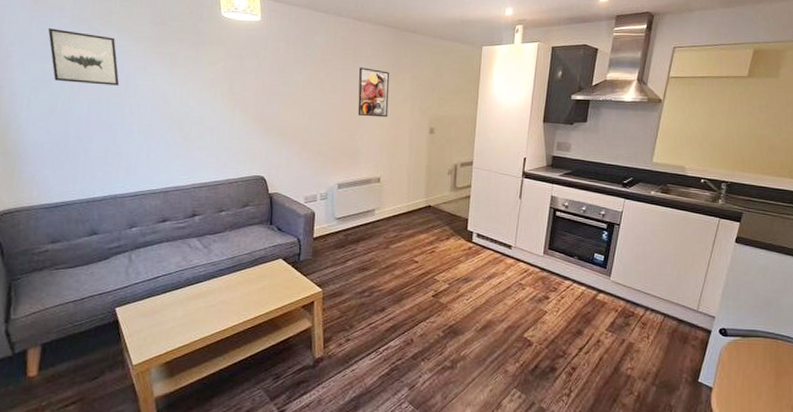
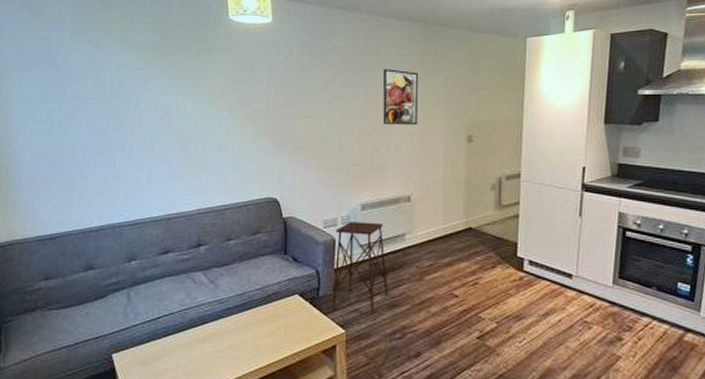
wall art: present [48,28,120,86] -> none [46,43,120,102]
side table: none [311,198,359,276] -> present [332,222,388,314]

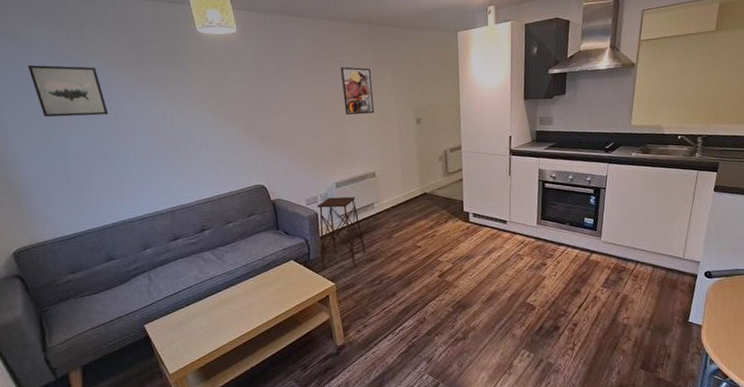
wall art: none [46,43,120,102] -> present [27,65,109,118]

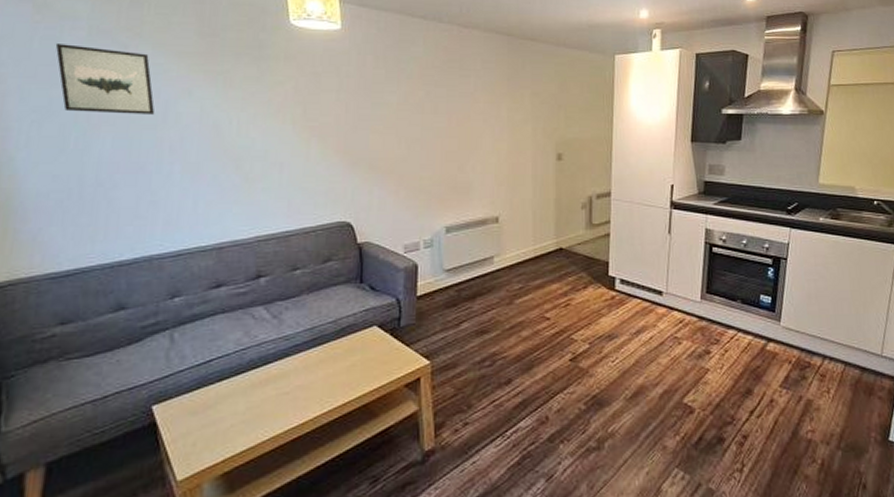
side table: present [317,196,365,268] -> none [415,245,476,342]
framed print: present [340,67,375,115] -> none [466,83,506,143]

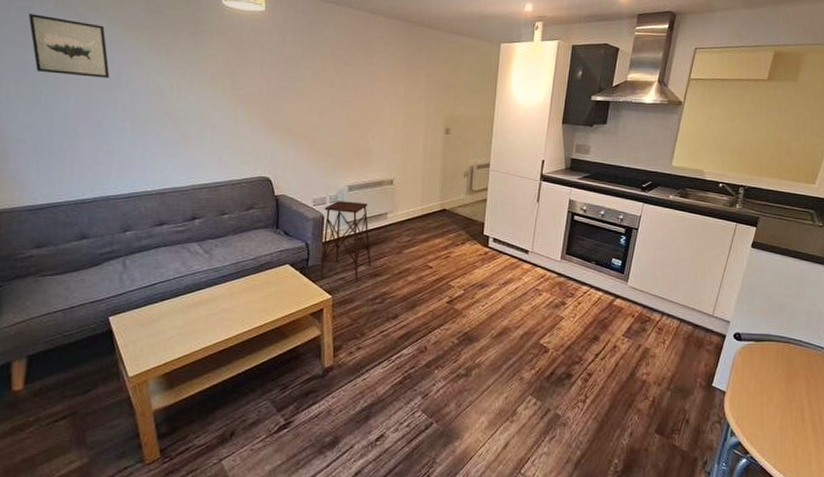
side table: none [415,245,476,342] -> present [320,201,371,282]

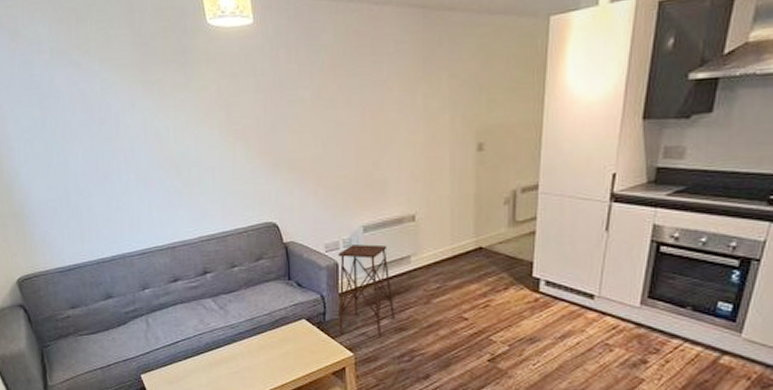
wall art: present [28,14,110,78] -> none [29,67,110,130]

